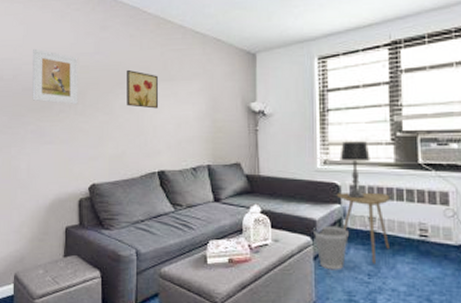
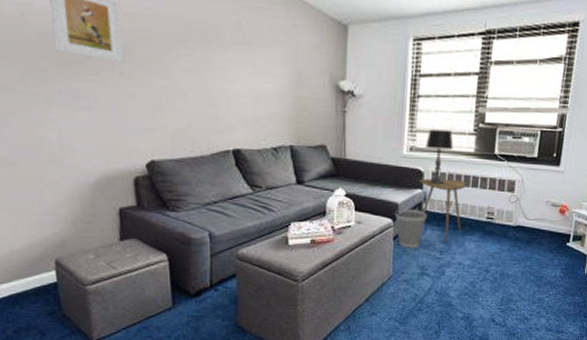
wall art: present [127,69,159,109] -> none [189,24,232,78]

